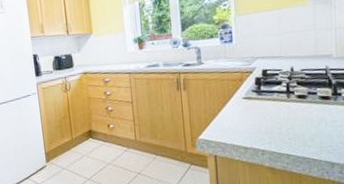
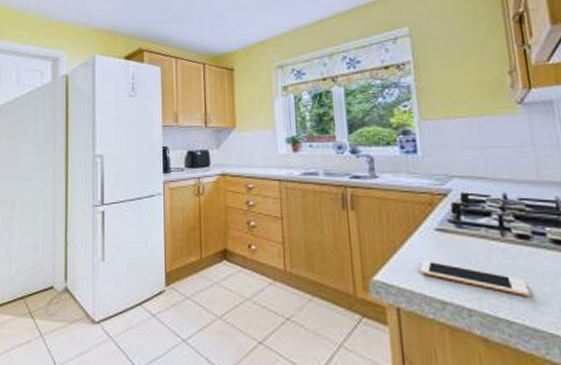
cell phone: none [231,120,302,137] -> present [420,260,530,296]

